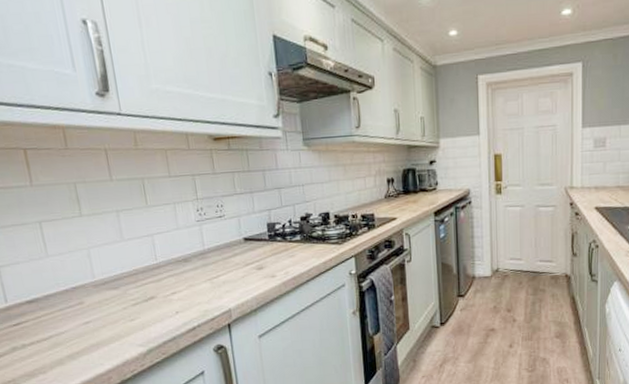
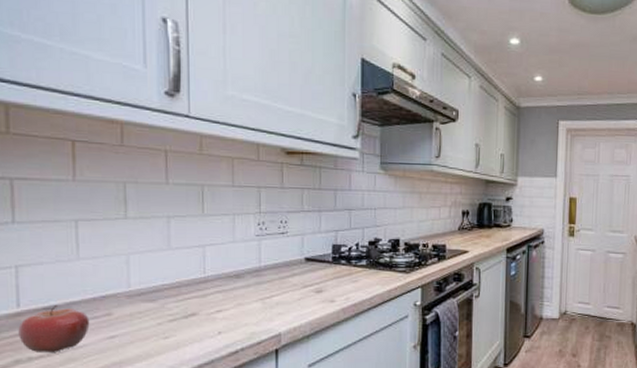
fruit: none [9,298,67,340] -> present [18,304,90,352]

